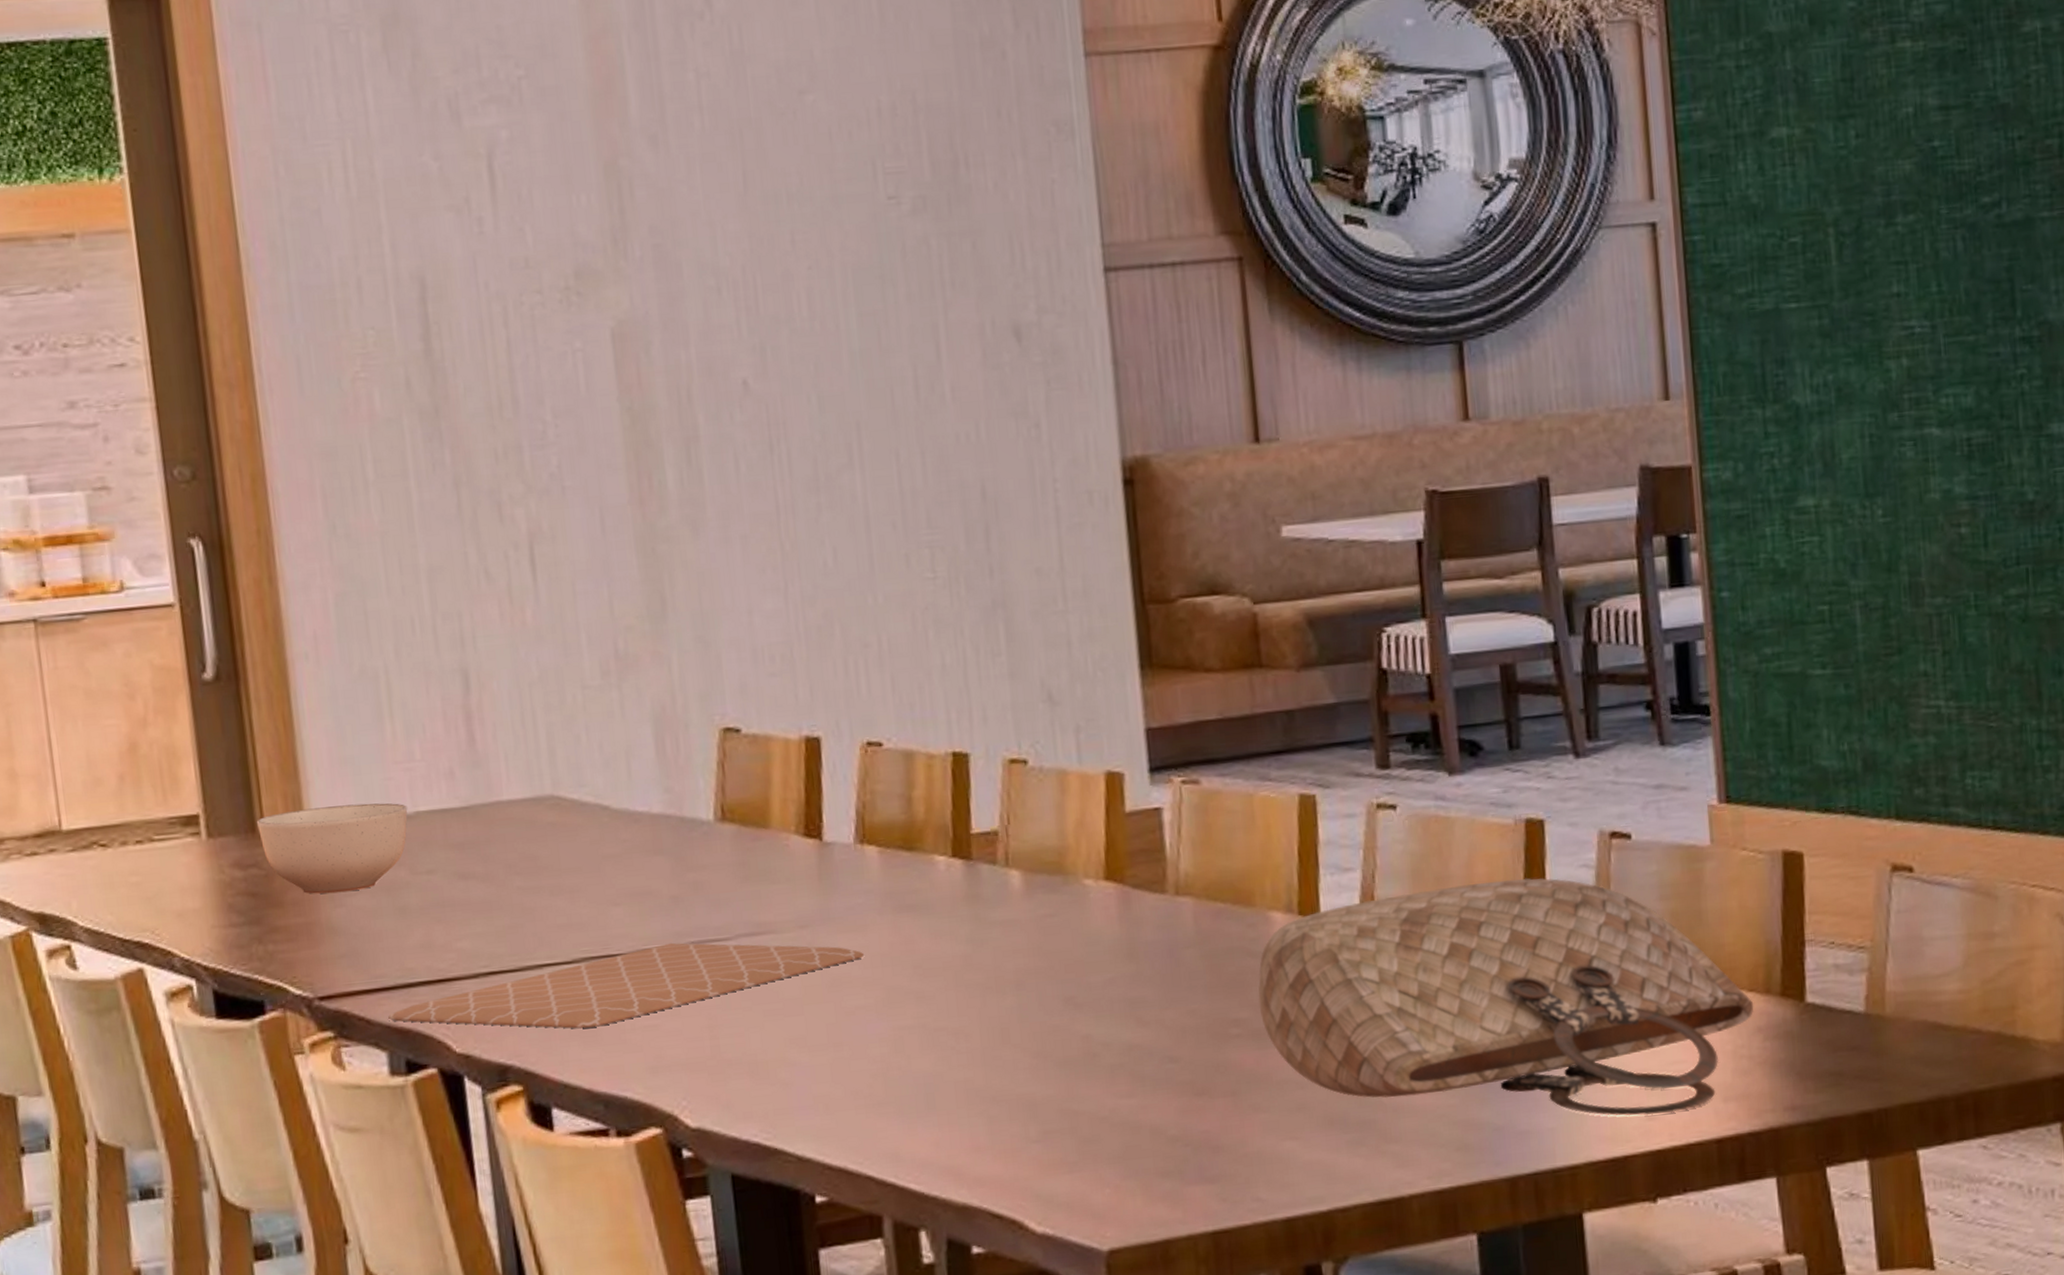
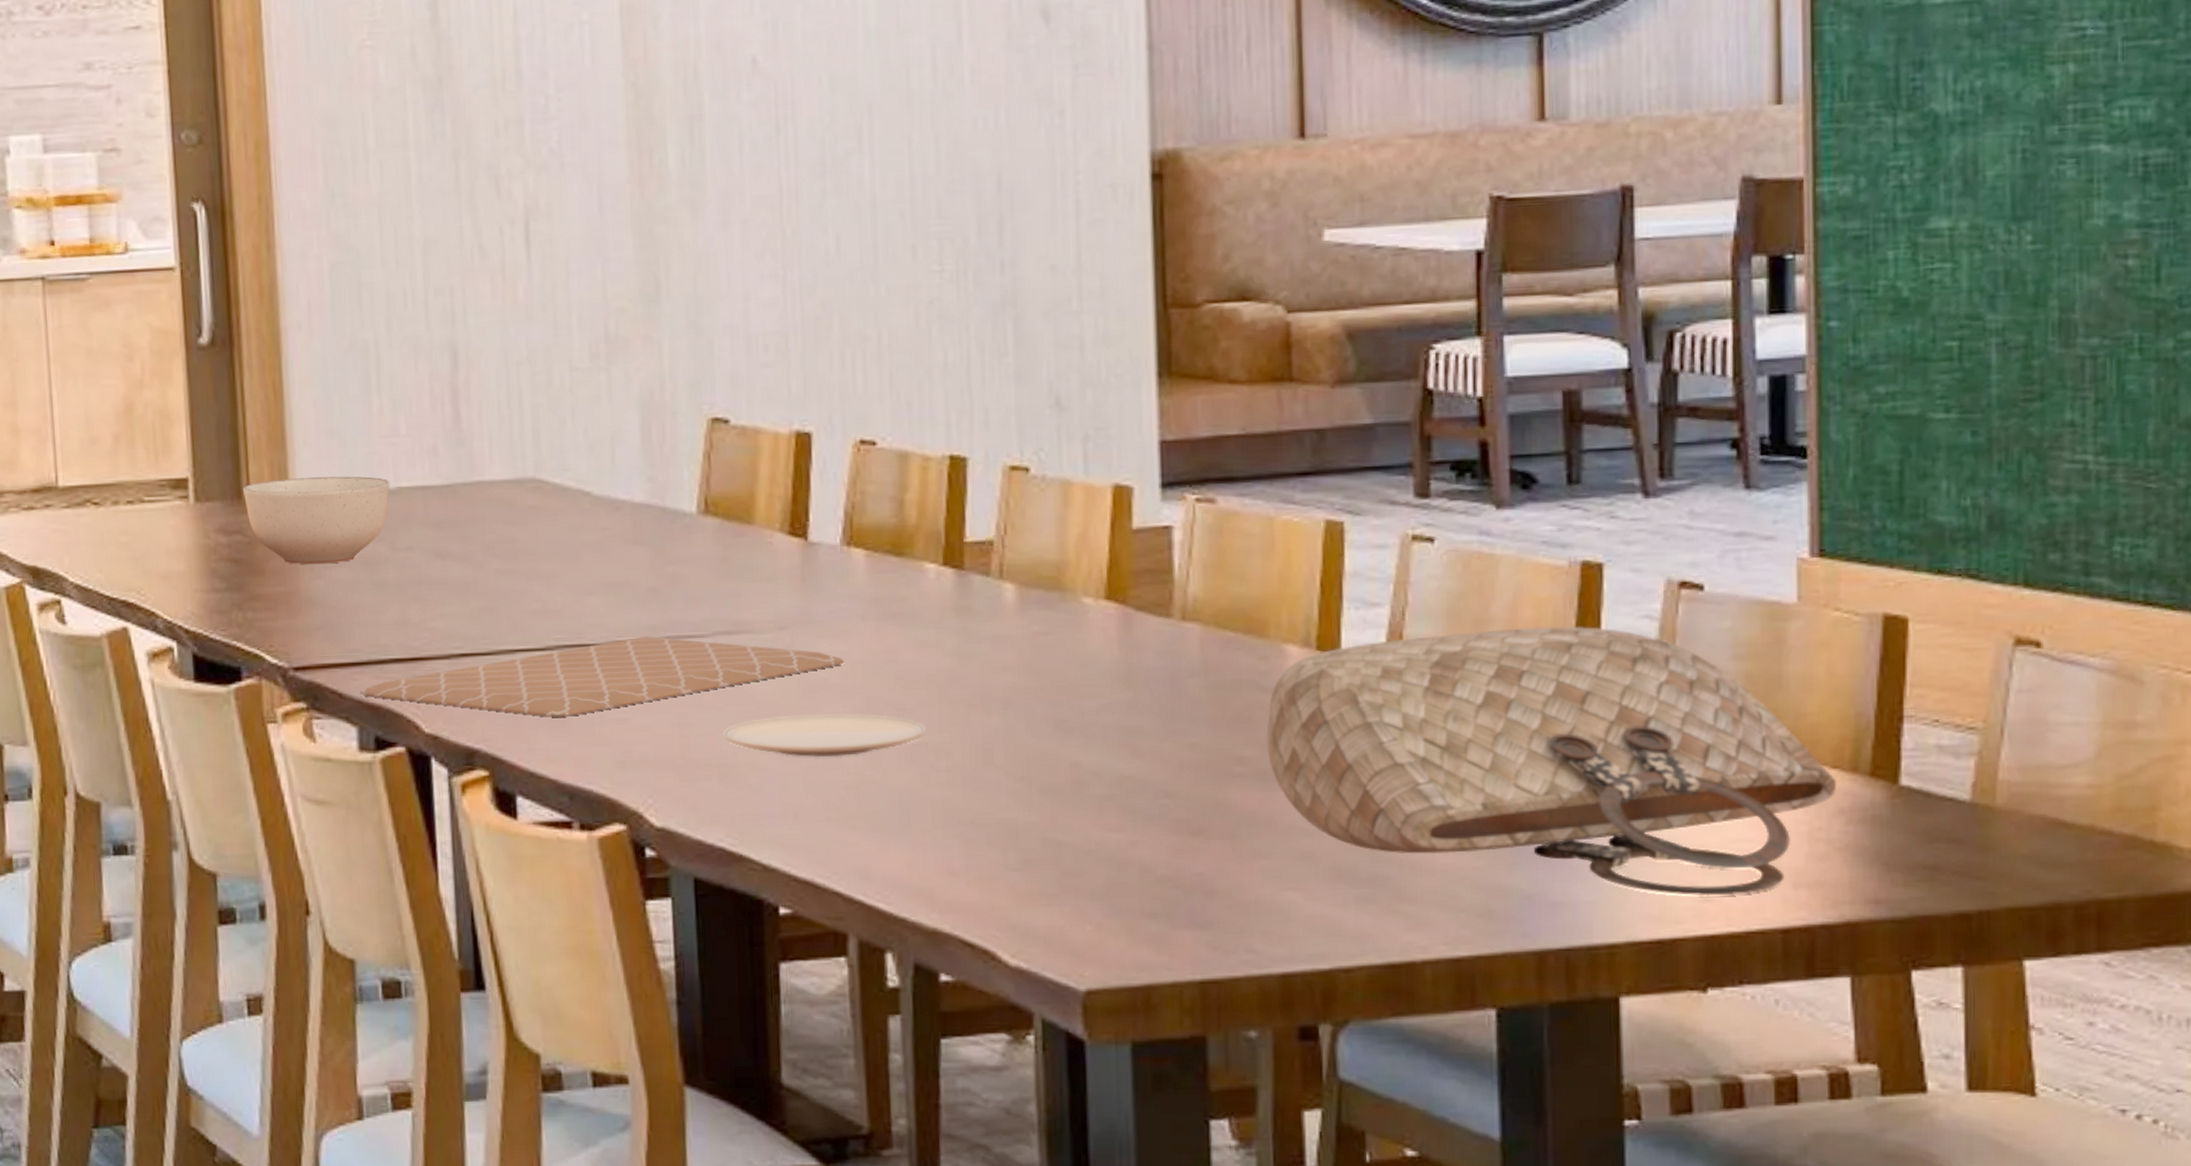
plate: none [751,1003,946,1049] -> present [722,713,927,758]

